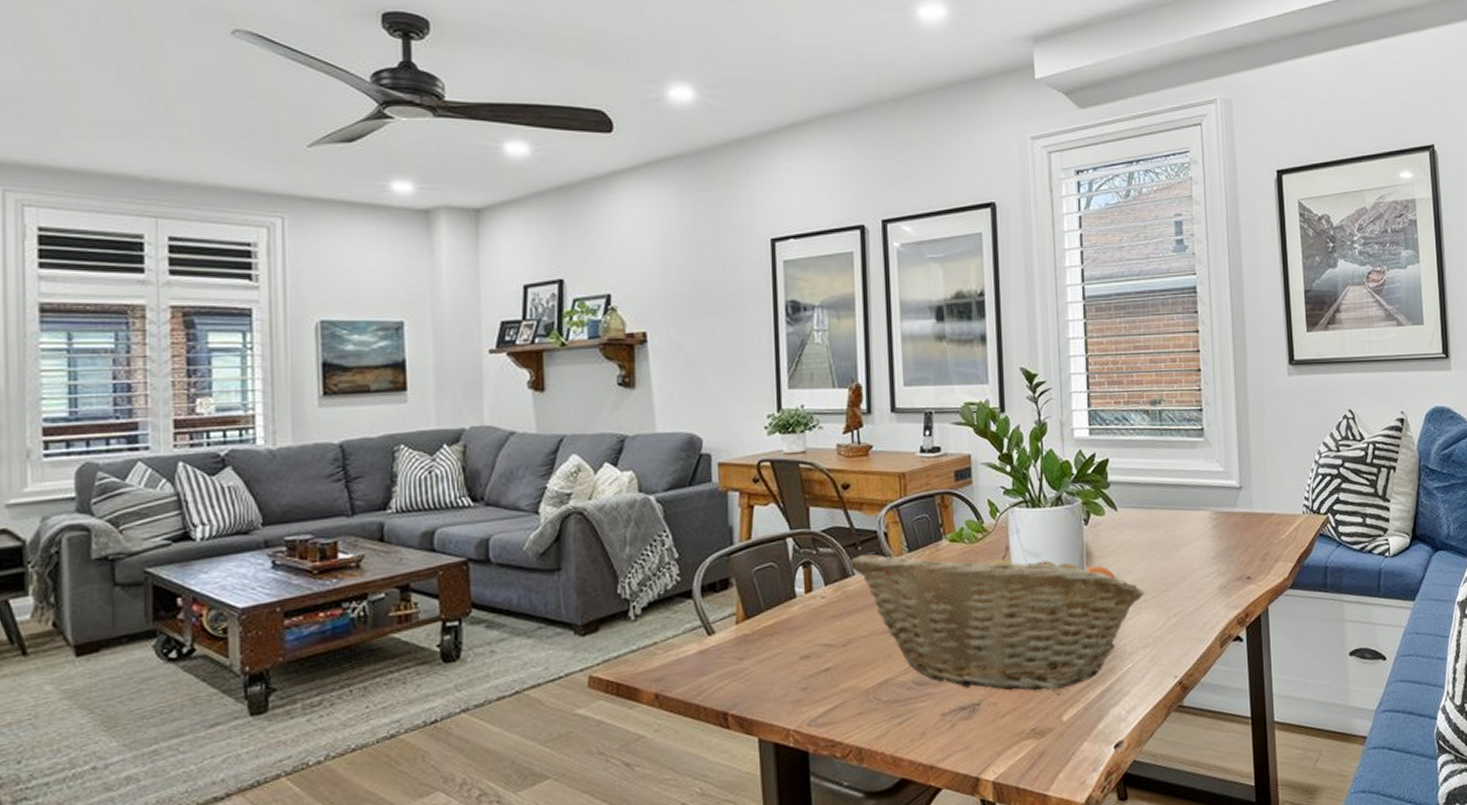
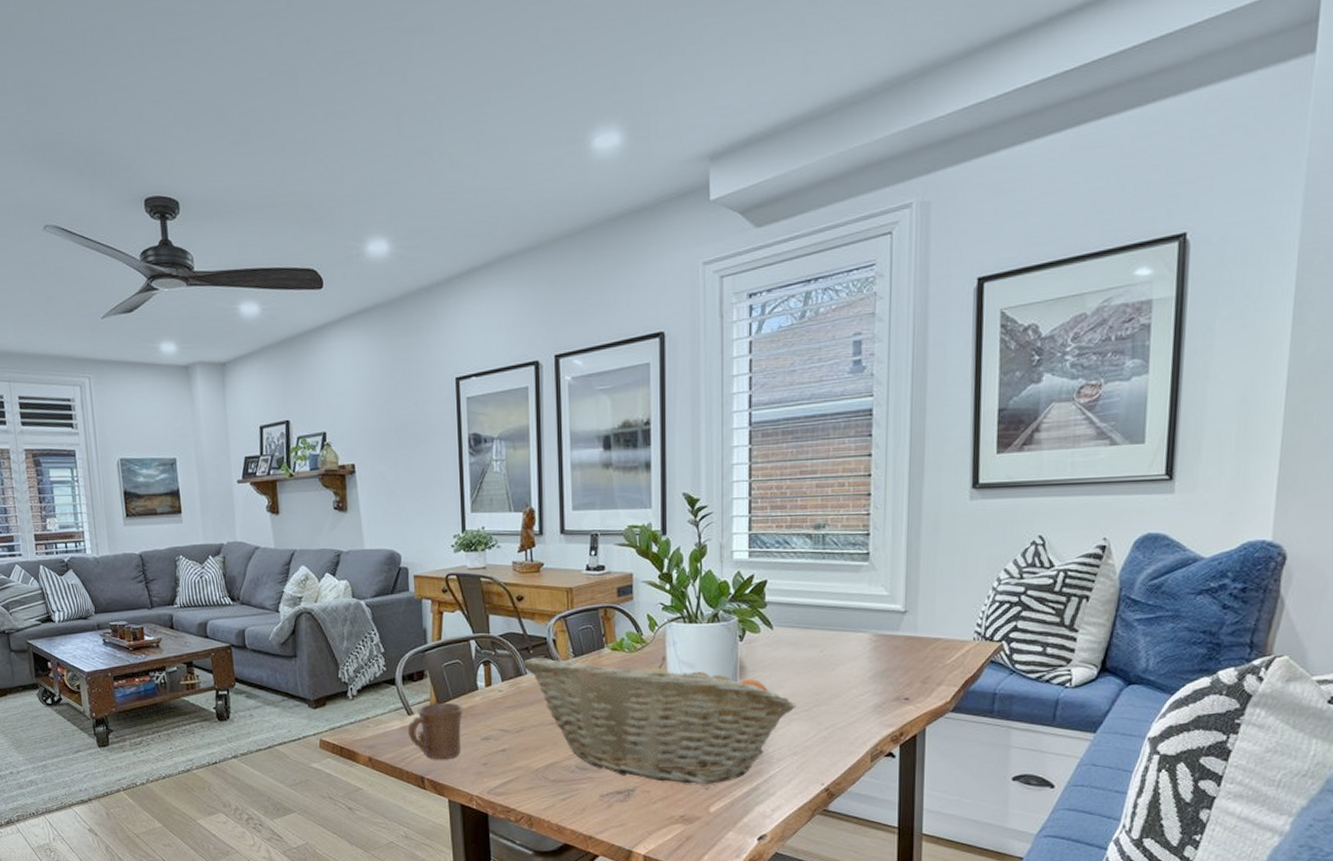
mug: none [707,615,779,689] -> present [407,702,464,760]

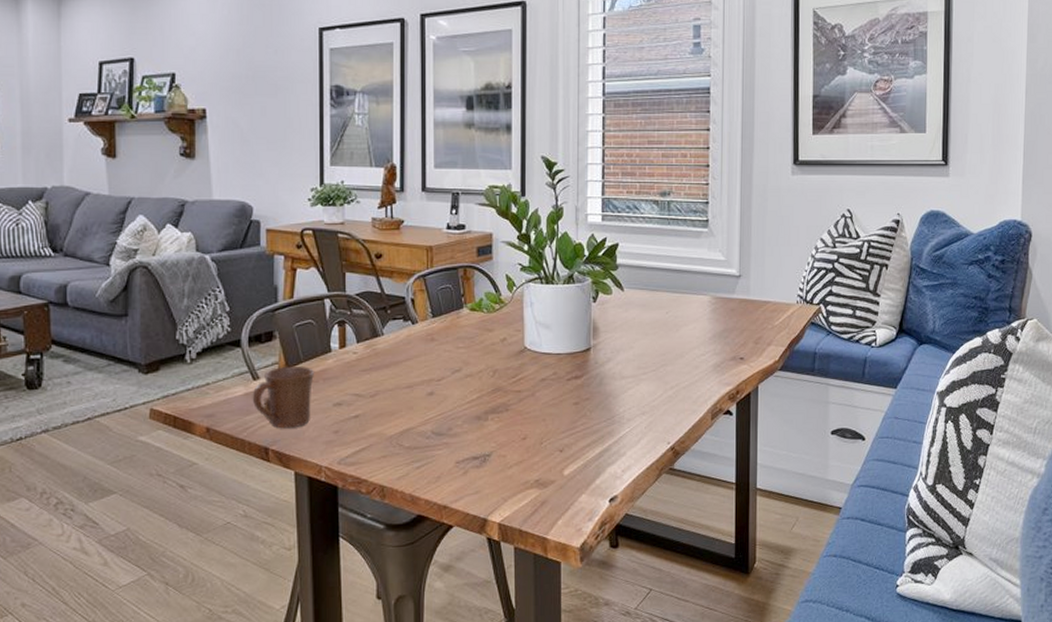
fruit basket: present [523,656,797,784] -> none [380,317,645,447]

